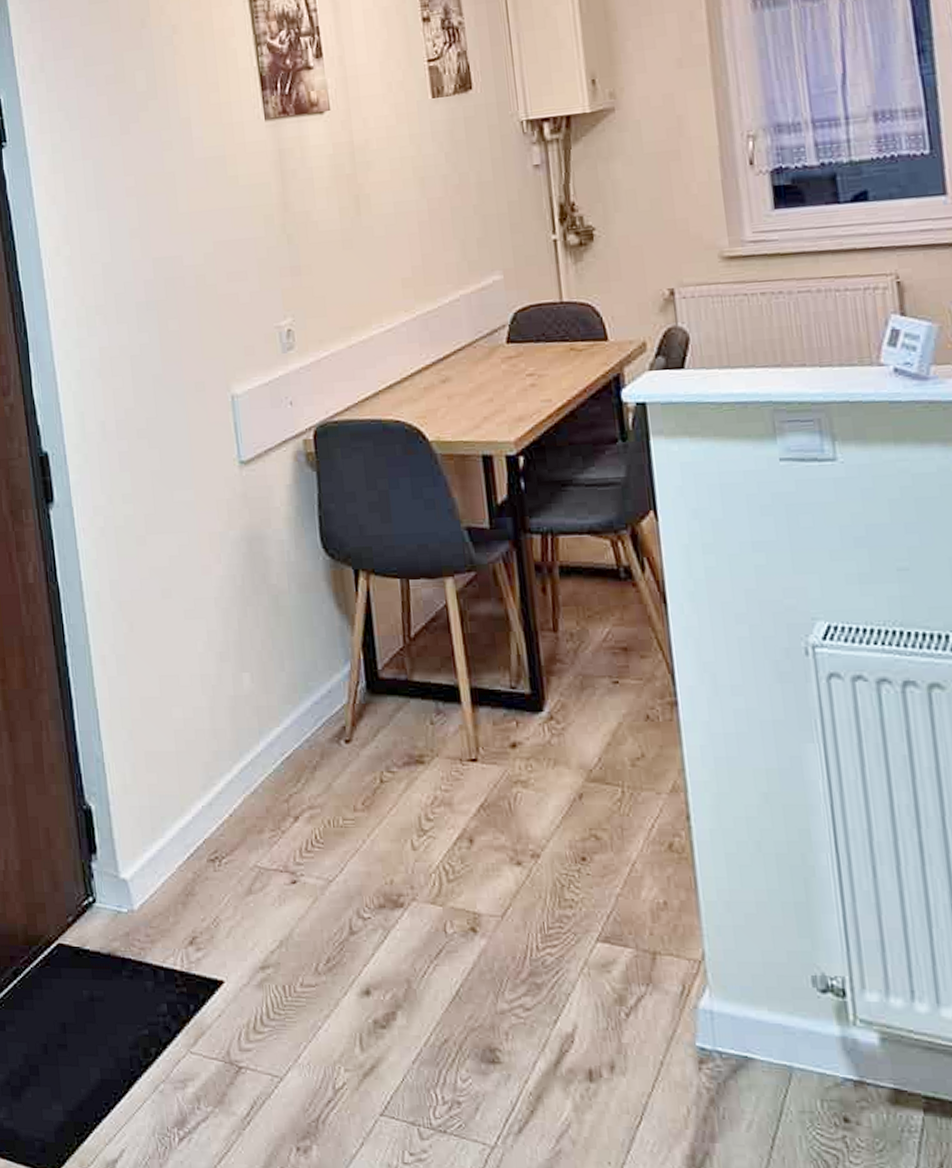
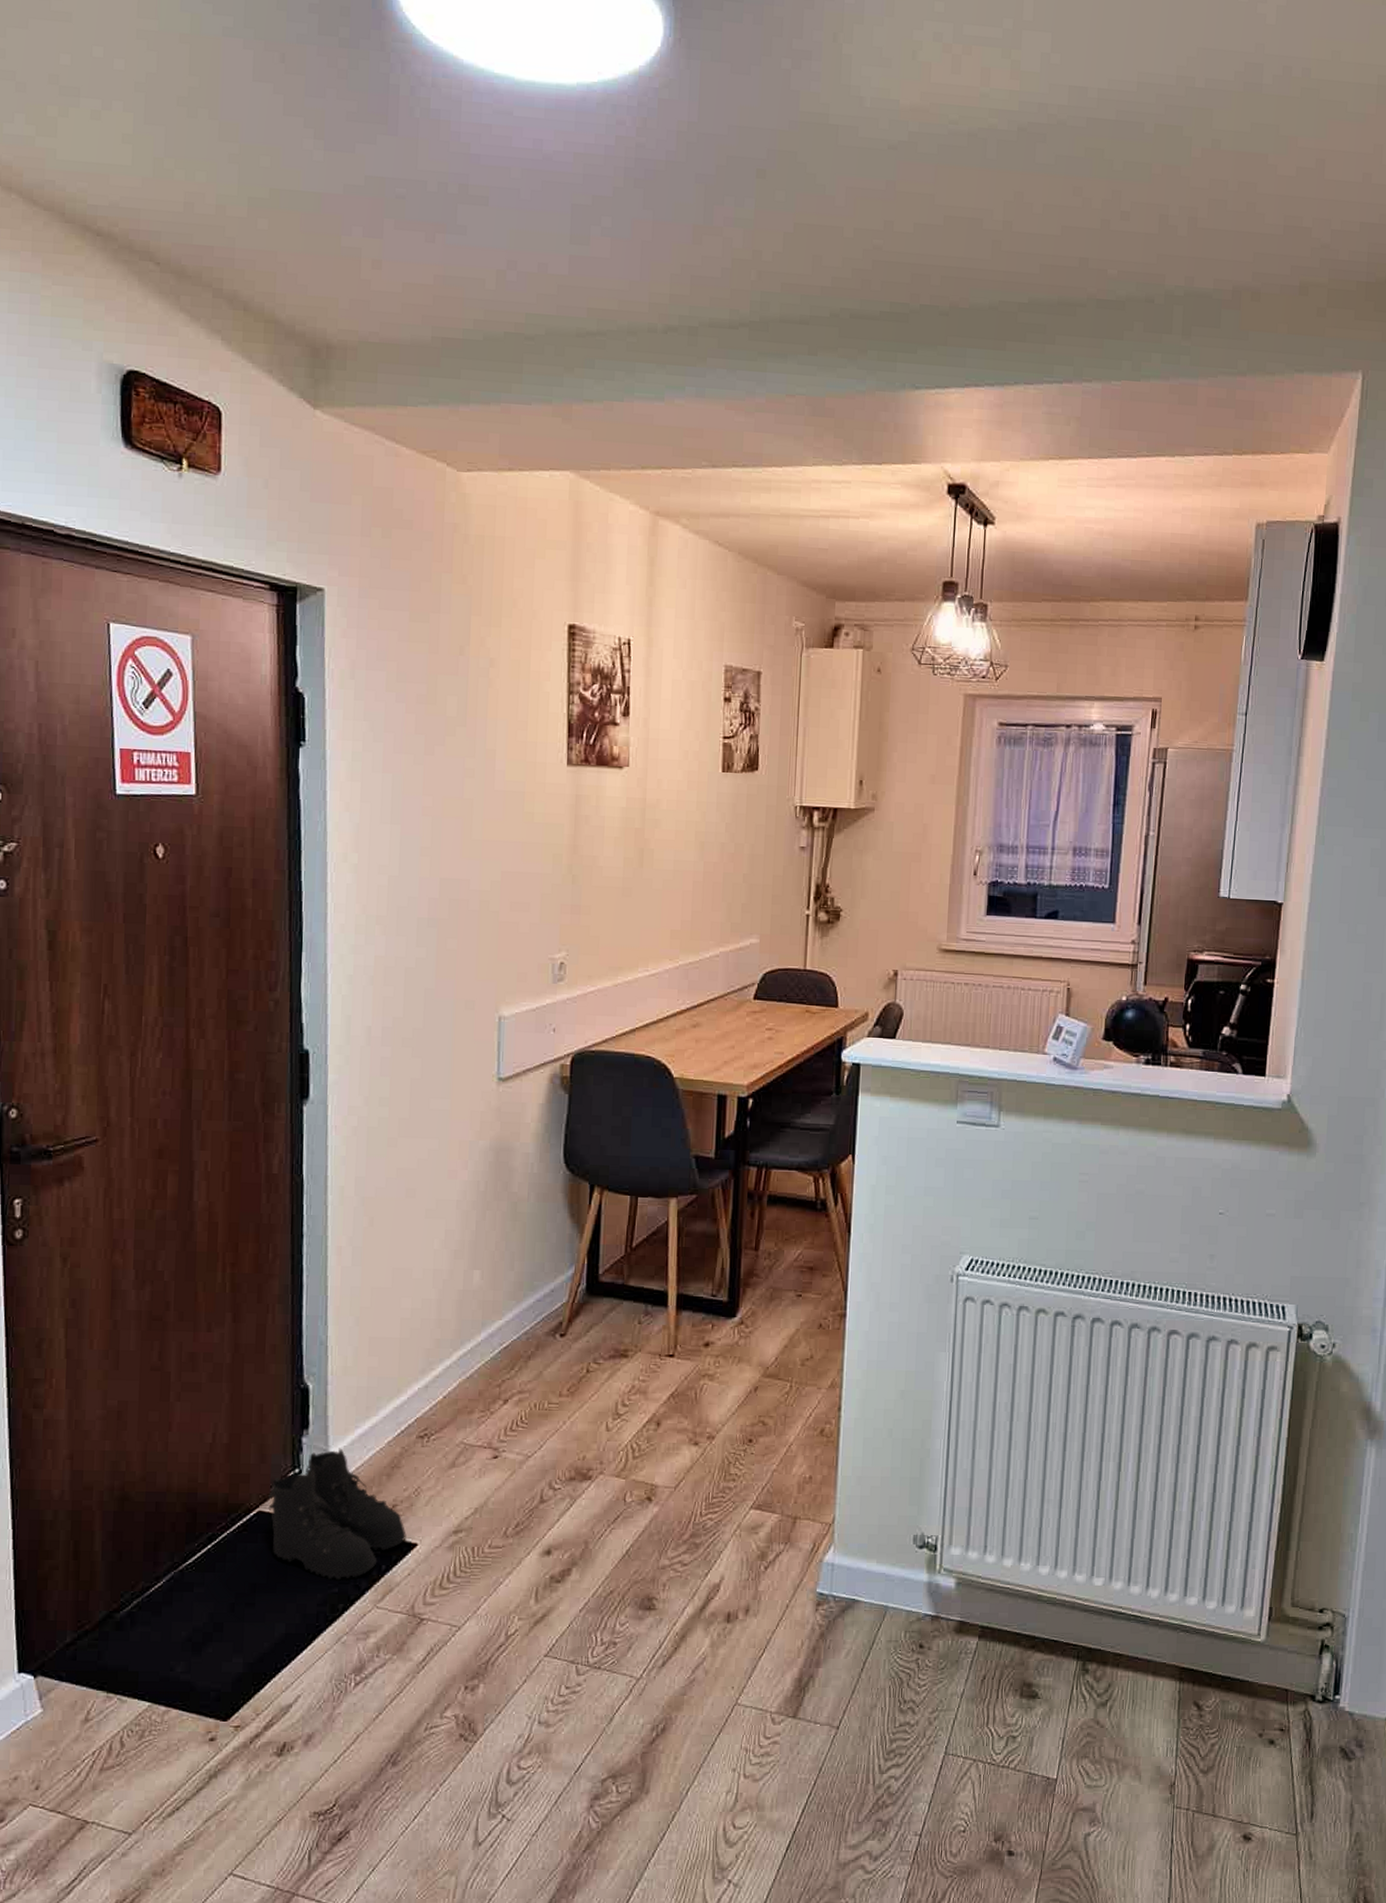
boots: none [66,874,211,1021] -> present [268,1448,407,1581]

